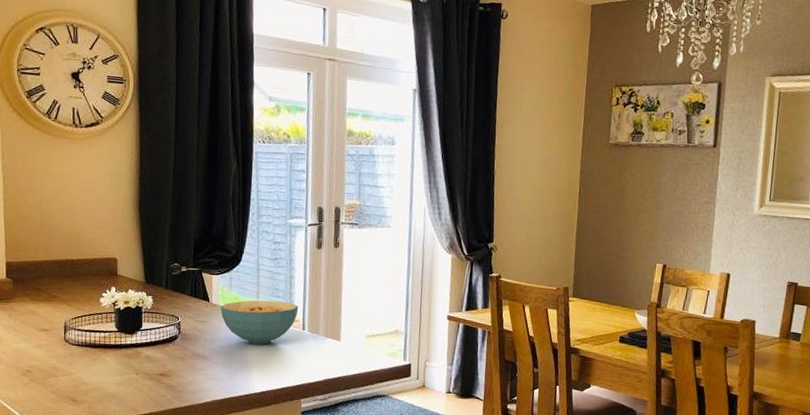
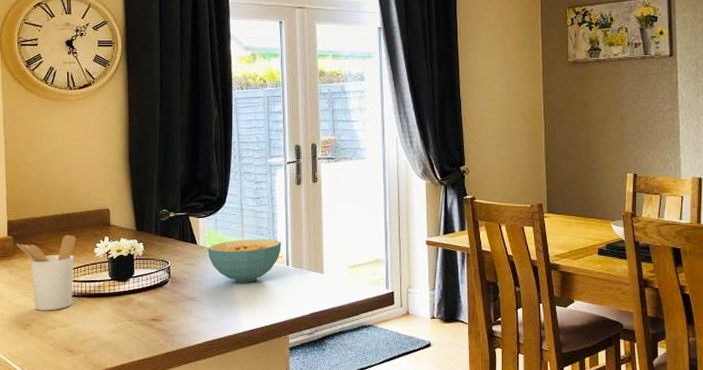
utensil holder: none [16,281,80,359] -> present [16,234,76,311]

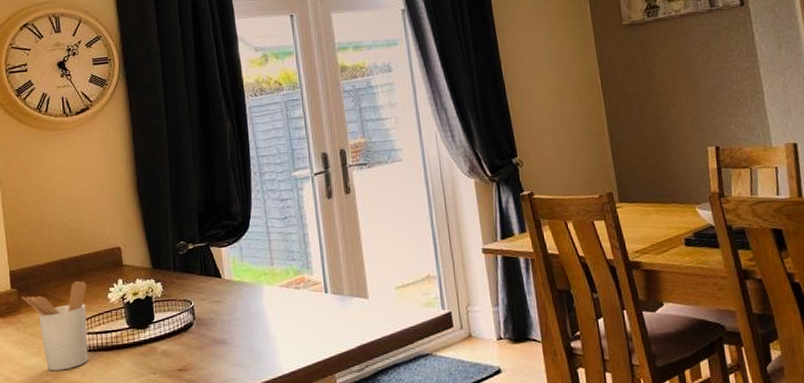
cereal bowl: present [207,239,282,282] -> none [234,263,318,318]

